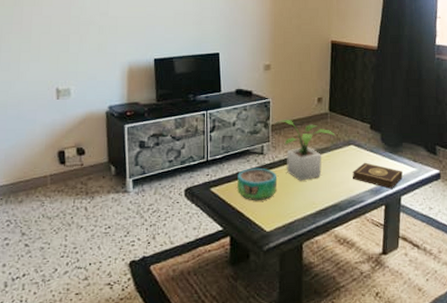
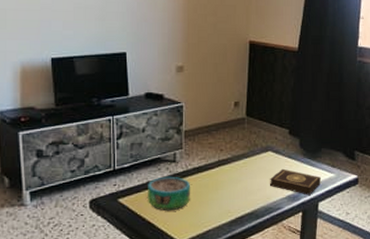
potted plant: present [276,120,336,181] -> none [189,125,253,189]

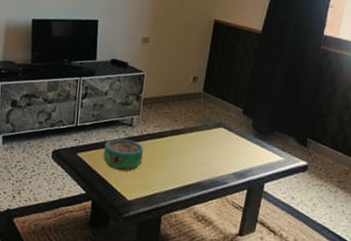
book: present [269,168,321,195] -> none [218,145,270,175]

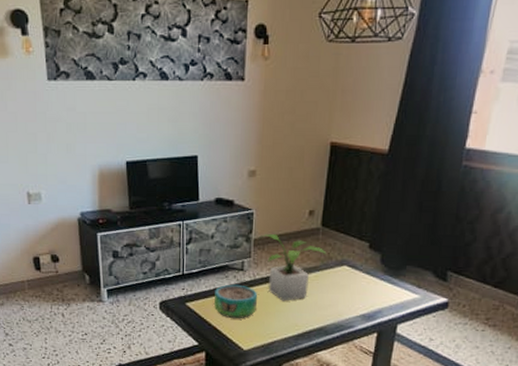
potted plant: none [148,94,207,157] -> present [259,234,327,301]

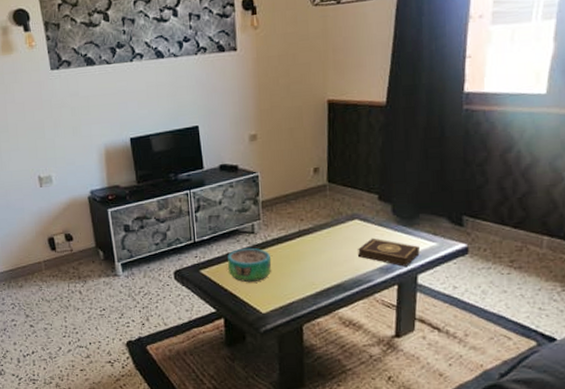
potted plant: present [259,234,327,301] -> none [266,194,337,261]
book: none [342,285,403,316] -> present [357,238,420,267]

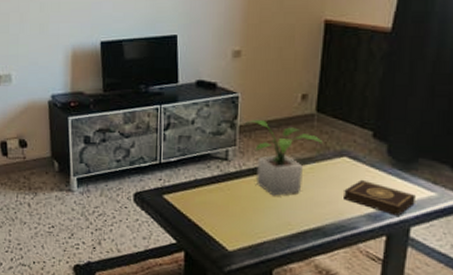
decorative bowl: present [228,247,271,283] -> none [195,175,243,215]
potted plant: none [266,194,337,261] -> present [245,120,324,196]

